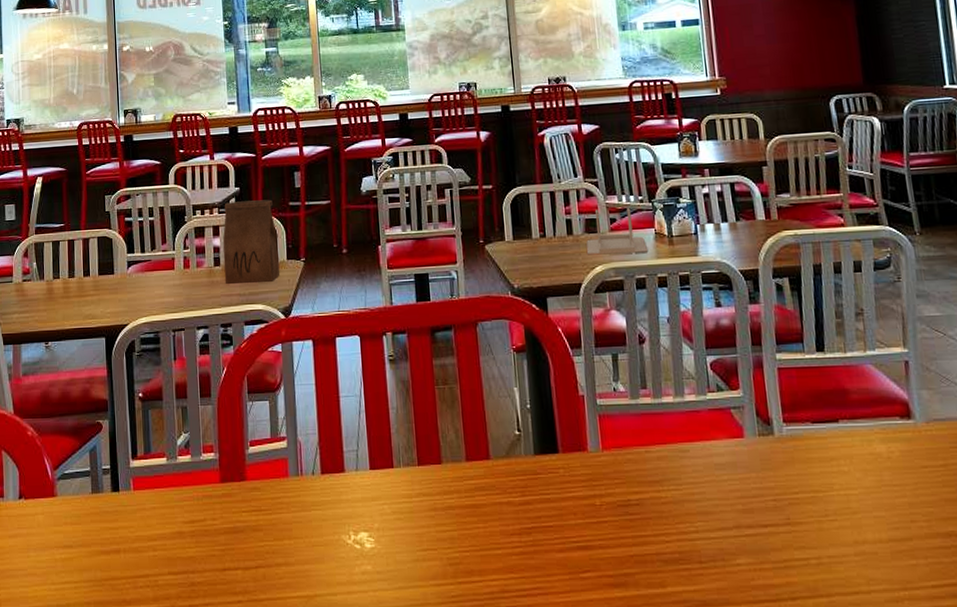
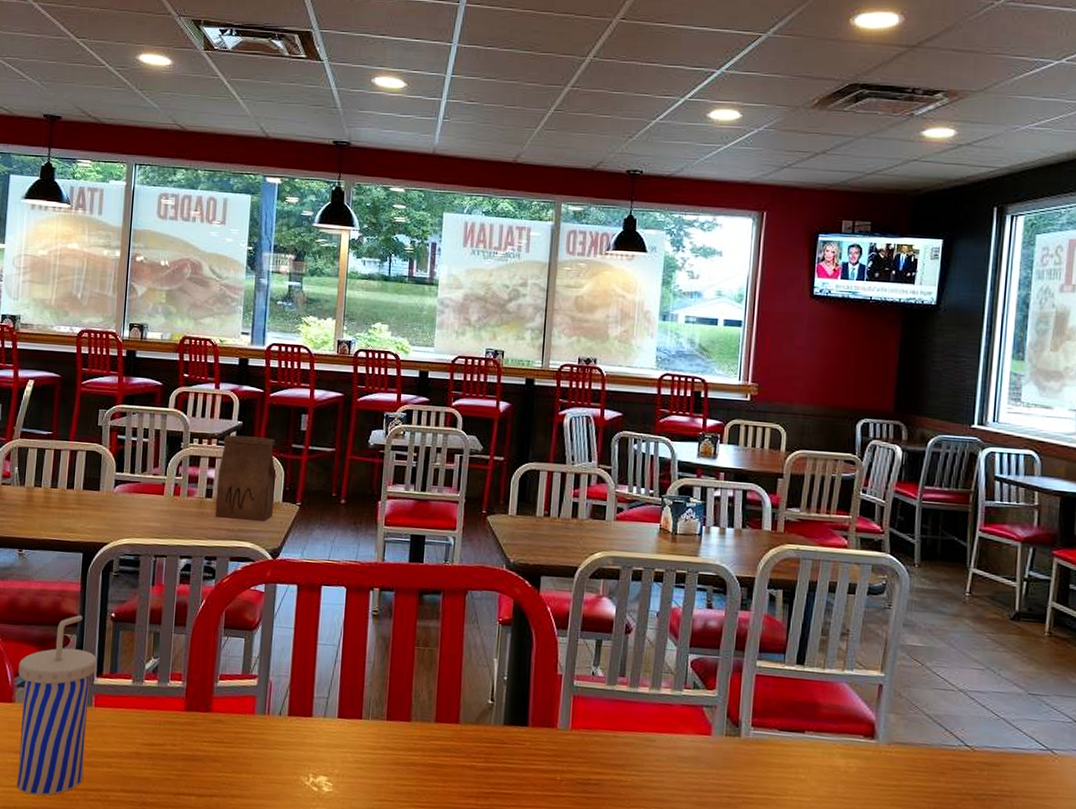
beverage cup: none [57,399,131,589] -> present [16,615,97,796]
napkin holder: present [586,208,649,255] -> none [588,497,650,546]

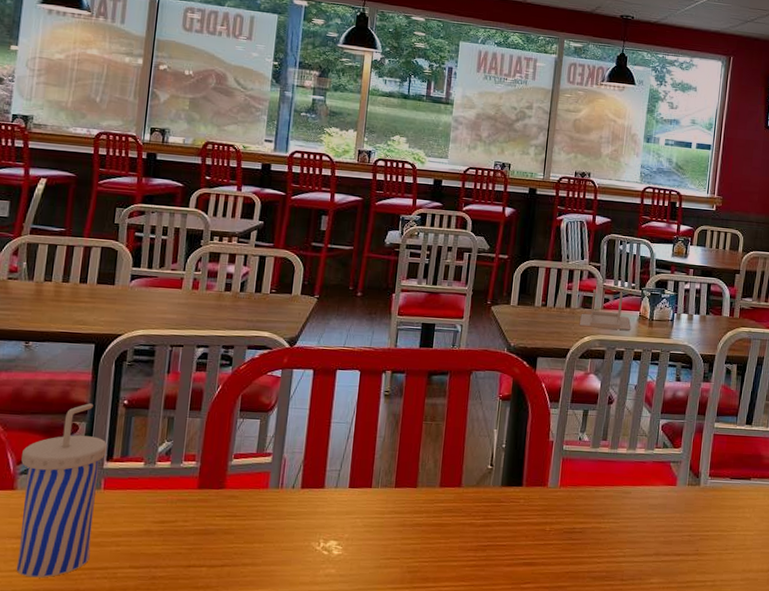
paper bag: present [215,435,276,521] -> none [233,233,295,312]
napkin holder: none [588,497,650,546] -> present [579,290,631,330]

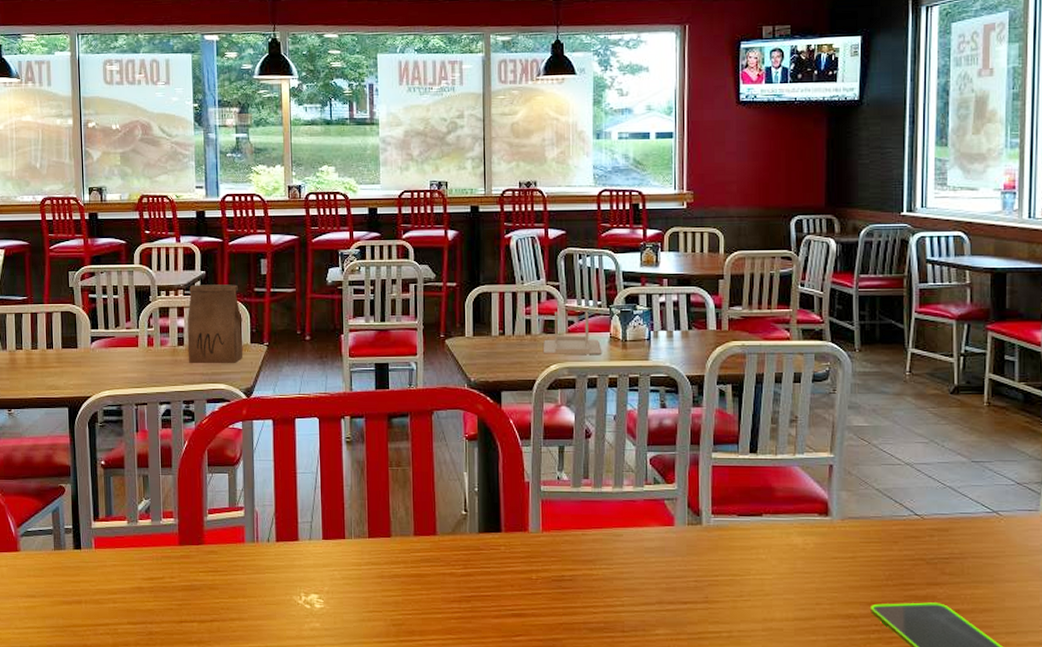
beverage cup: present [16,403,107,578] -> none [20,465,92,634]
paper bag: none [233,233,295,312] -> present [187,284,243,363]

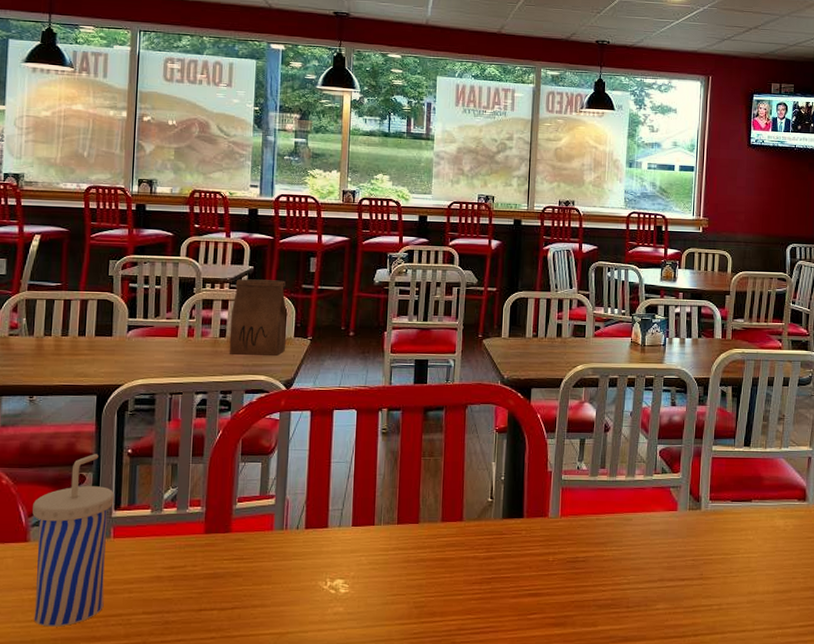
beverage cup: none [20,465,92,634] -> present [33,454,114,627]
napkin holder: present [542,312,602,354] -> none [571,318,623,357]

